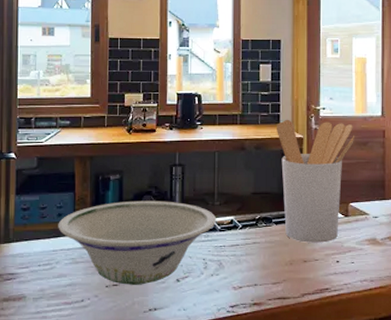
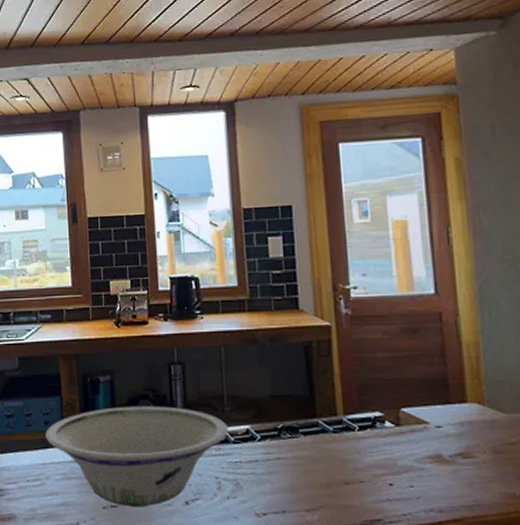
utensil holder: present [277,119,355,243] -> none [295,303,401,460]

